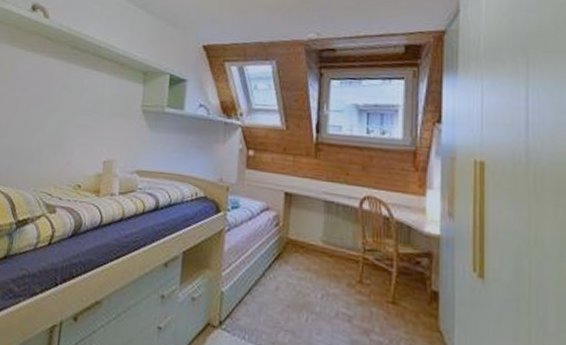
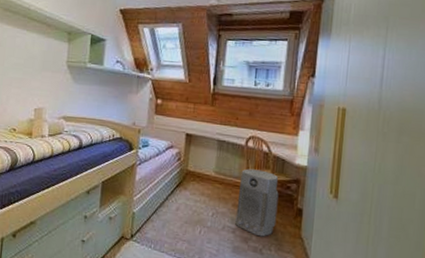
air purifier: none [352,237,406,329] -> present [235,168,279,237]

